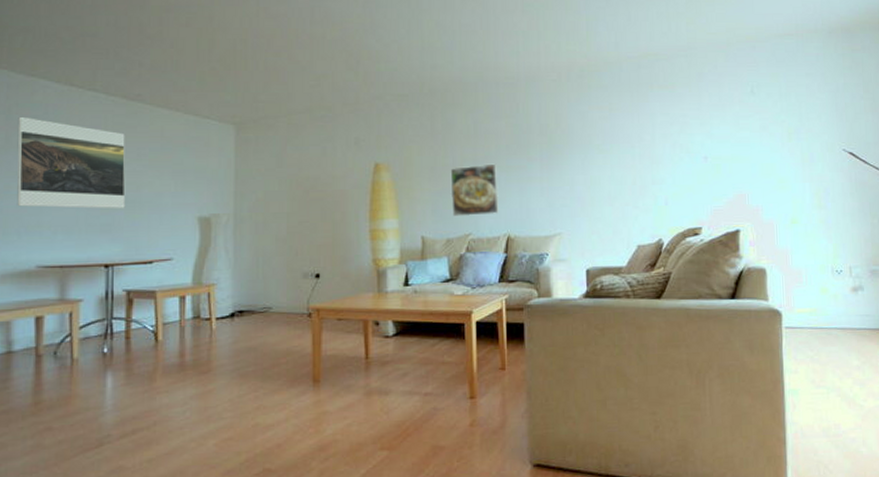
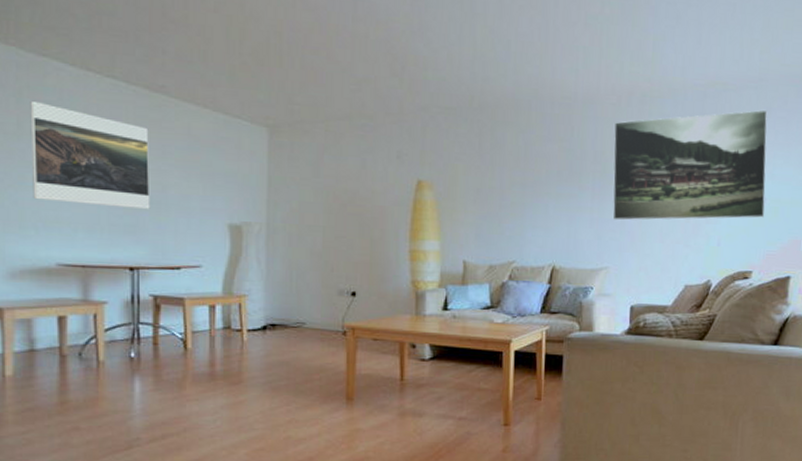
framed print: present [450,163,499,217] -> none [495,189,547,243]
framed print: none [557,75,708,188] -> present [612,109,768,221]

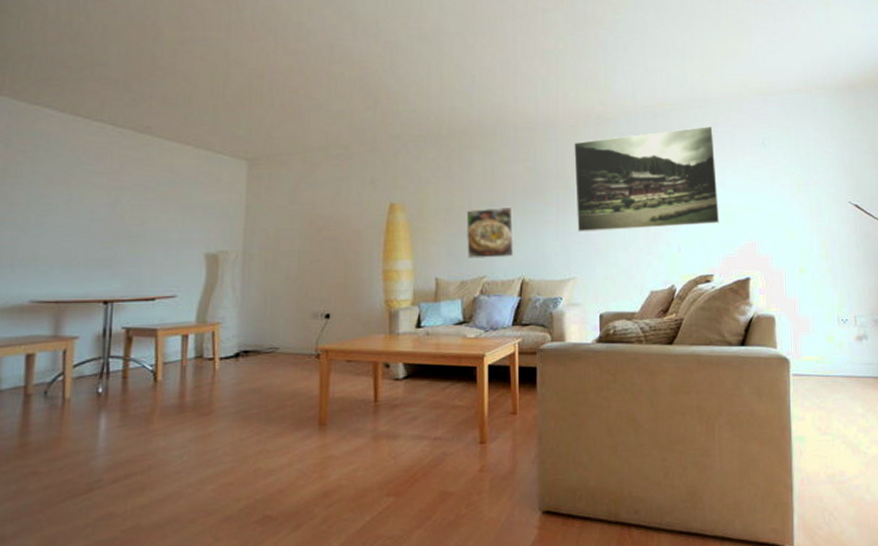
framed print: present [30,100,150,210] -> none [12,145,132,244]
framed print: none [495,189,547,243] -> present [466,206,514,259]

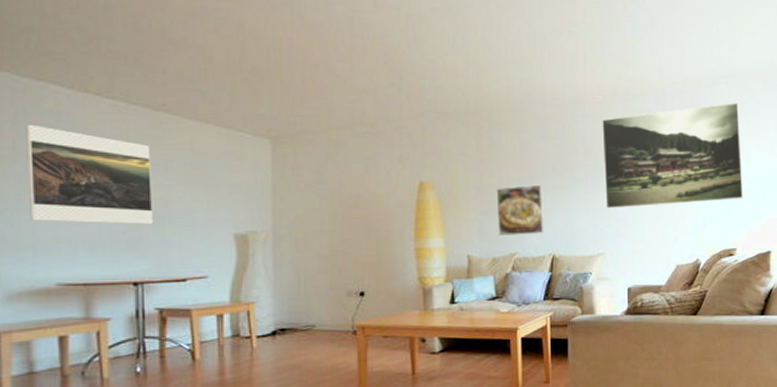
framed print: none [12,145,132,244] -> present [26,124,154,225]

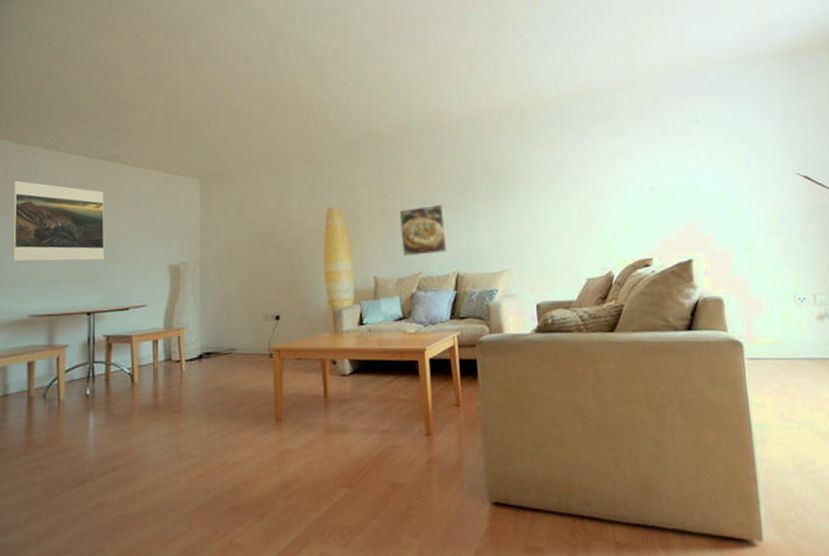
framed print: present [602,102,744,209] -> none [499,107,656,224]

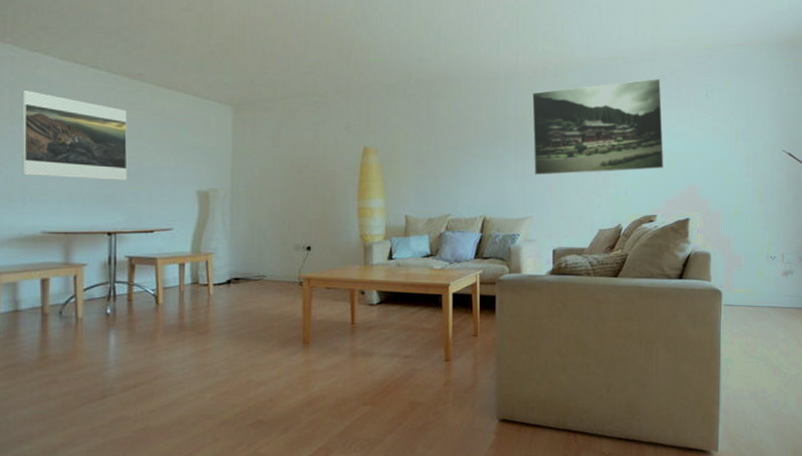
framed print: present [399,203,448,257] -> none [432,151,477,199]
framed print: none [499,107,656,224] -> present [532,78,664,176]

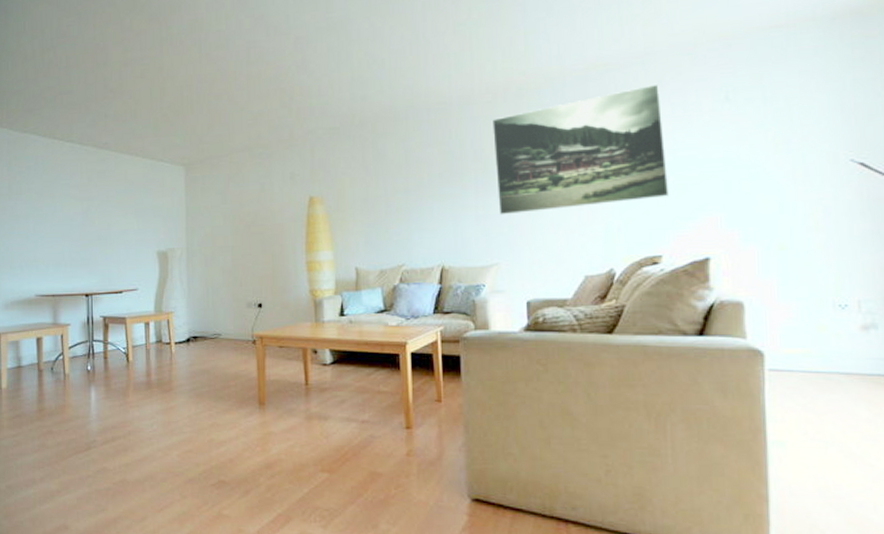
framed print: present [21,89,128,181] -> none [16,167,99,246]

